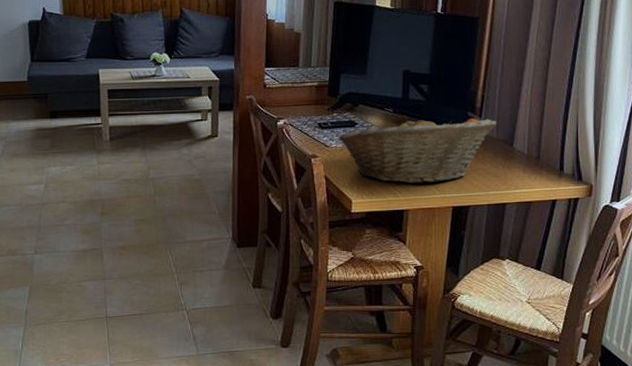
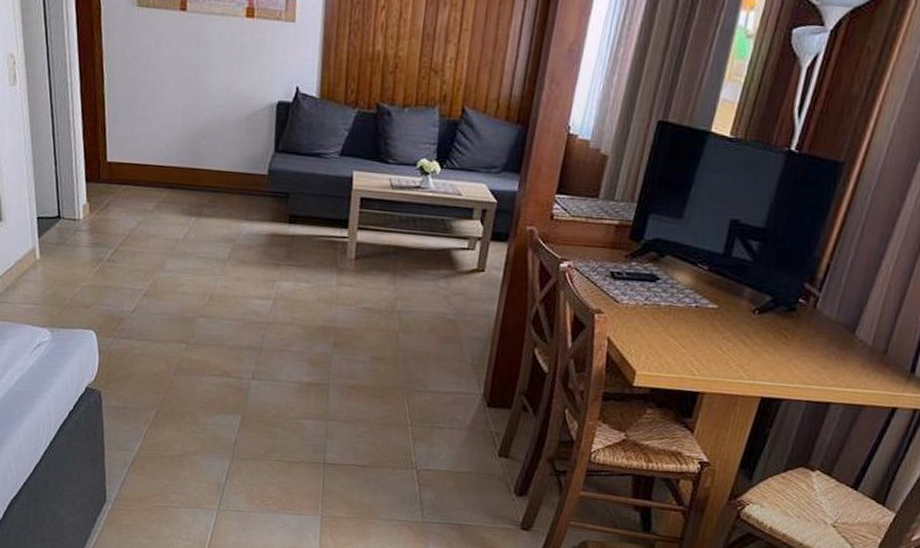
fruit basket: present [338,115,496,184] -> none [632,276,840,366]

